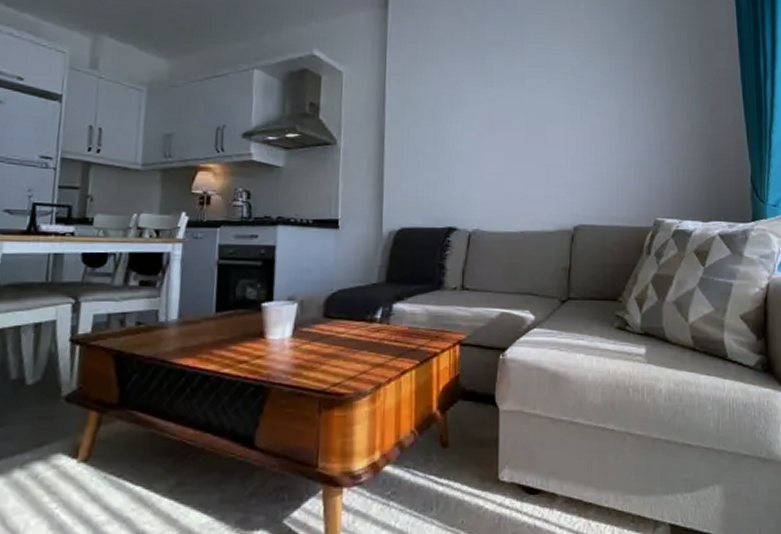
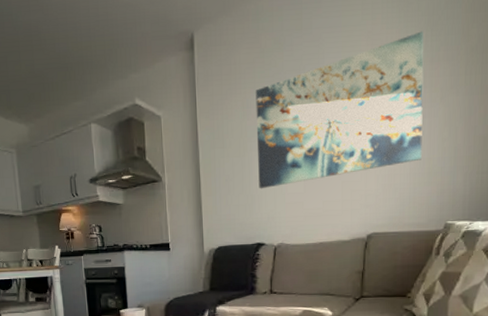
wall art: none [453,26,628,165] -> present [256,31,424,189]

